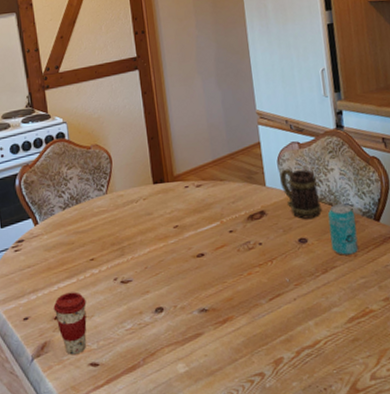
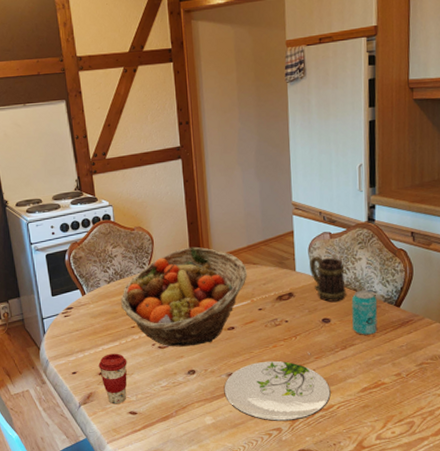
fruit basket: none [77,163,215,281] -> present [121,246,247,347]
plate: none [196,290,316,365] -> present [224,360,331,422]

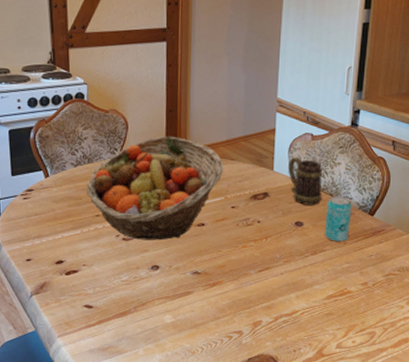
coffee cup: present [98,353,127,404] -> none [56,242,88,296]
plate: present [224,360,331,422] -> none [187,261,296,325]

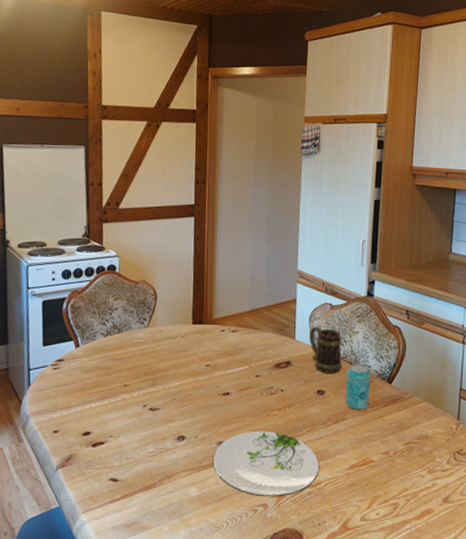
fruit basket: present [87,135,223,241] -> none [115,306,248,410]
plate: none [187,261,296,325] -> present [212,431,320,497]

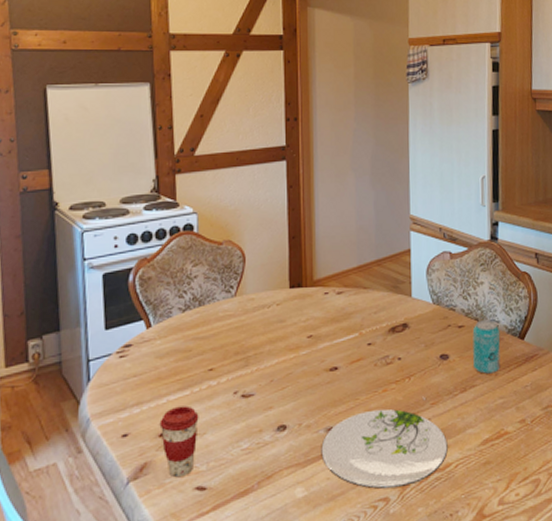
coffee cup: none [83,412,115,469] -> present [159,405,199,478]
mug: present [309,326,342,373] -> none [427,280,467,334]

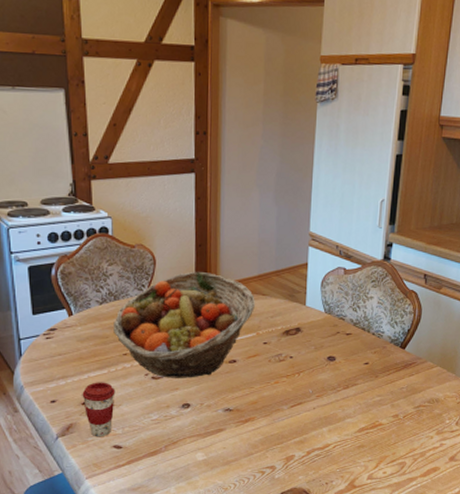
fruit basket: none [197,266,356,395] -> present [113,271,255,378]
plate: present [321,409,448,490] -> none [219,397,328,460]
beverage can: present [472,320,501,374] -> none [357,330,384,375]

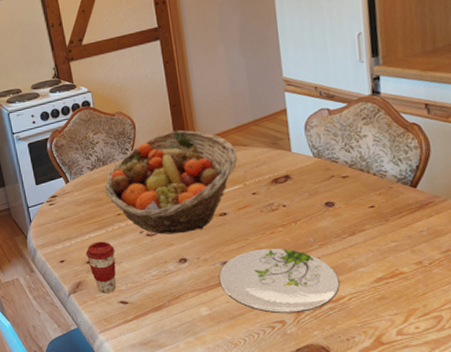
plate: none [219,397,328,460] -> present [218,248,340,314]

